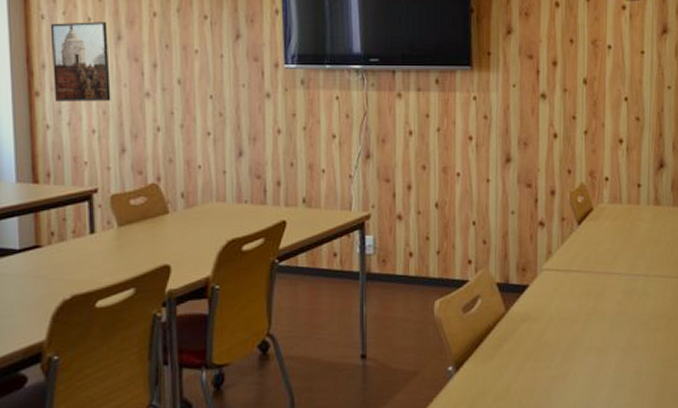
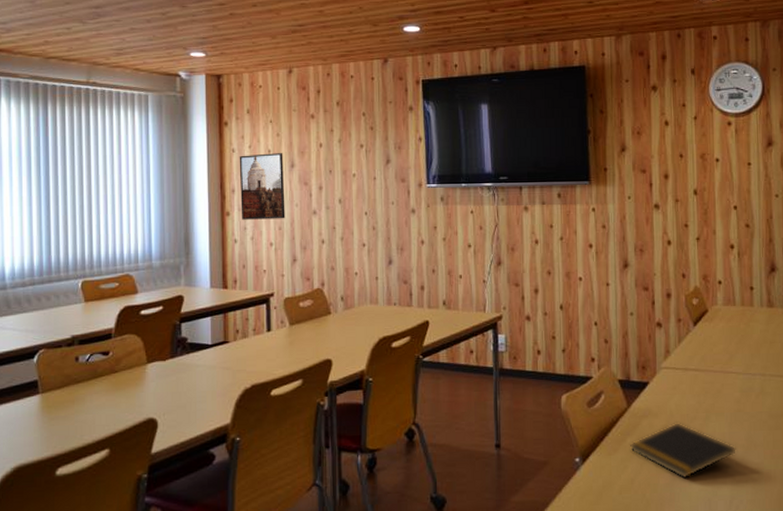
notepad: none [507,326,616,384] -> present [630,423,736,479]

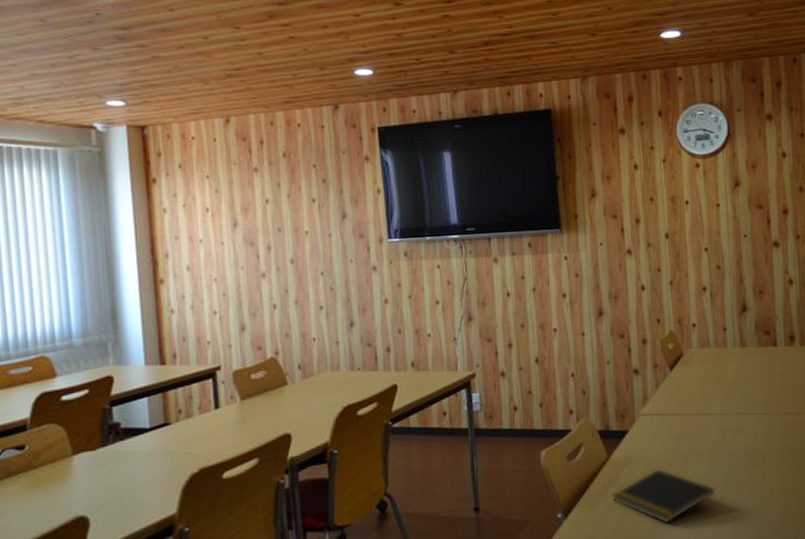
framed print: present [239,153,285,220] -> none [171,211,230,288]

